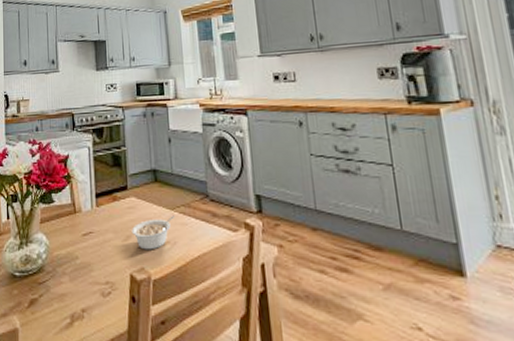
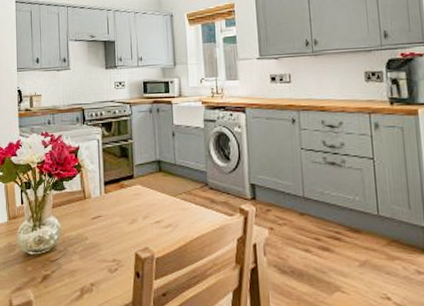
legume: present [131,215,174,250] -> none [137,201,176,232]

